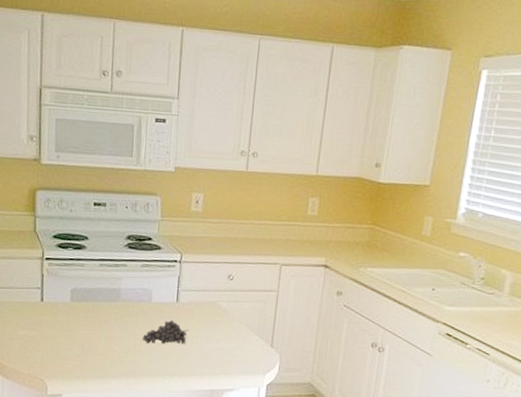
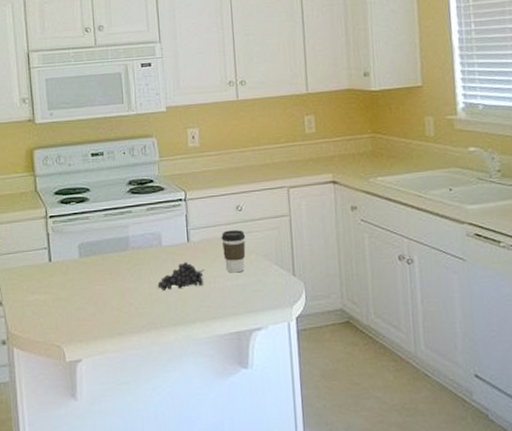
coffee cup: none [209,296,233,337] -> present [221,230,246,273]

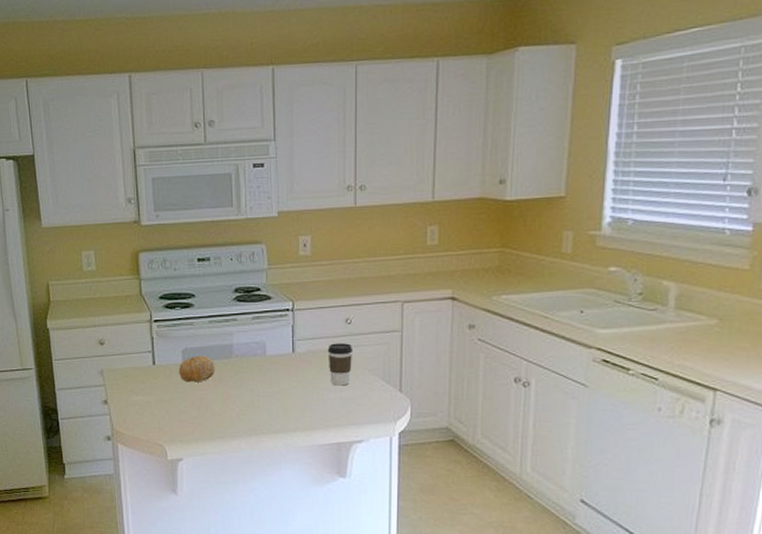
fruit: none [75,249,112,278] -> present [178,355,215,383]
fruit: present [157,262,205,290] -> none [259,372,308,399]

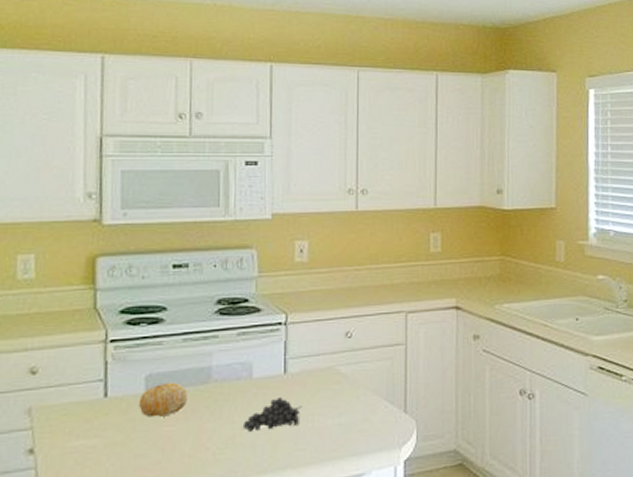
fruit: none [259,372,308,399] -> present [242,397,302,431]
coffee cup: present [327,343,354,386] -> none [325,360,354,410]

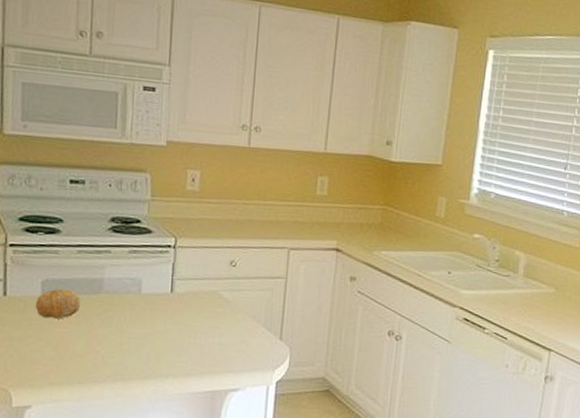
fruit: present [242,397,302,431] -> none [130,313,186,341]

